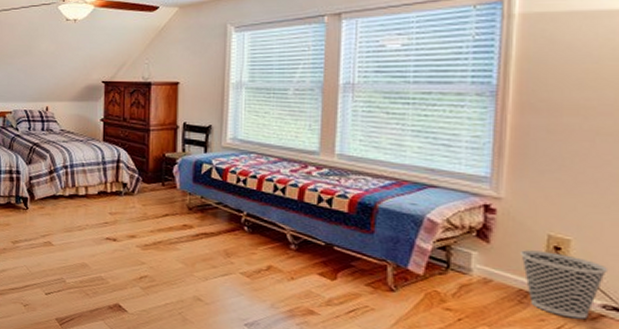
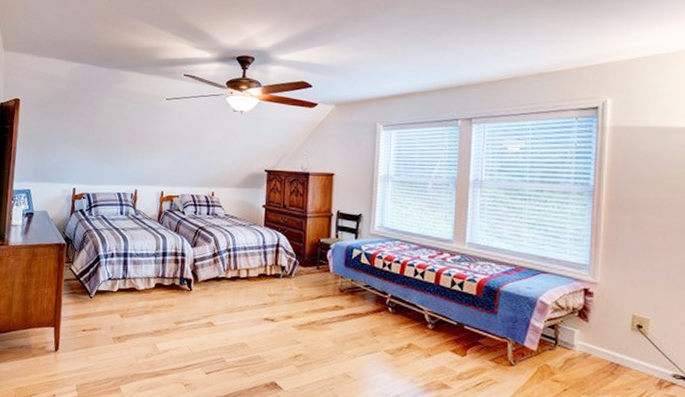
wastebasket: present [521,250,609,319] -> none [612,328,678,387]

